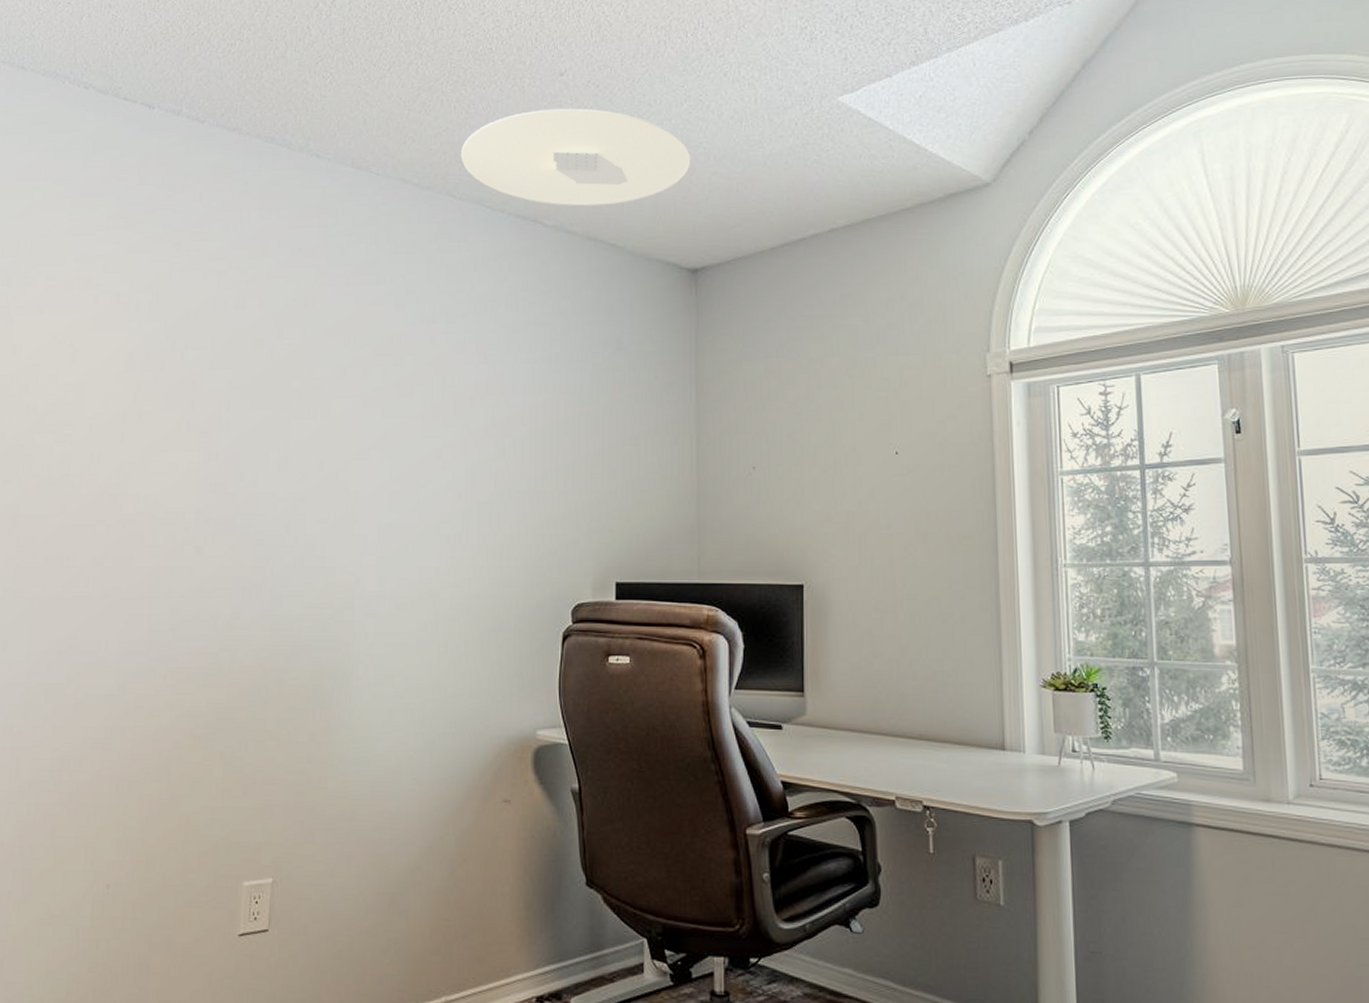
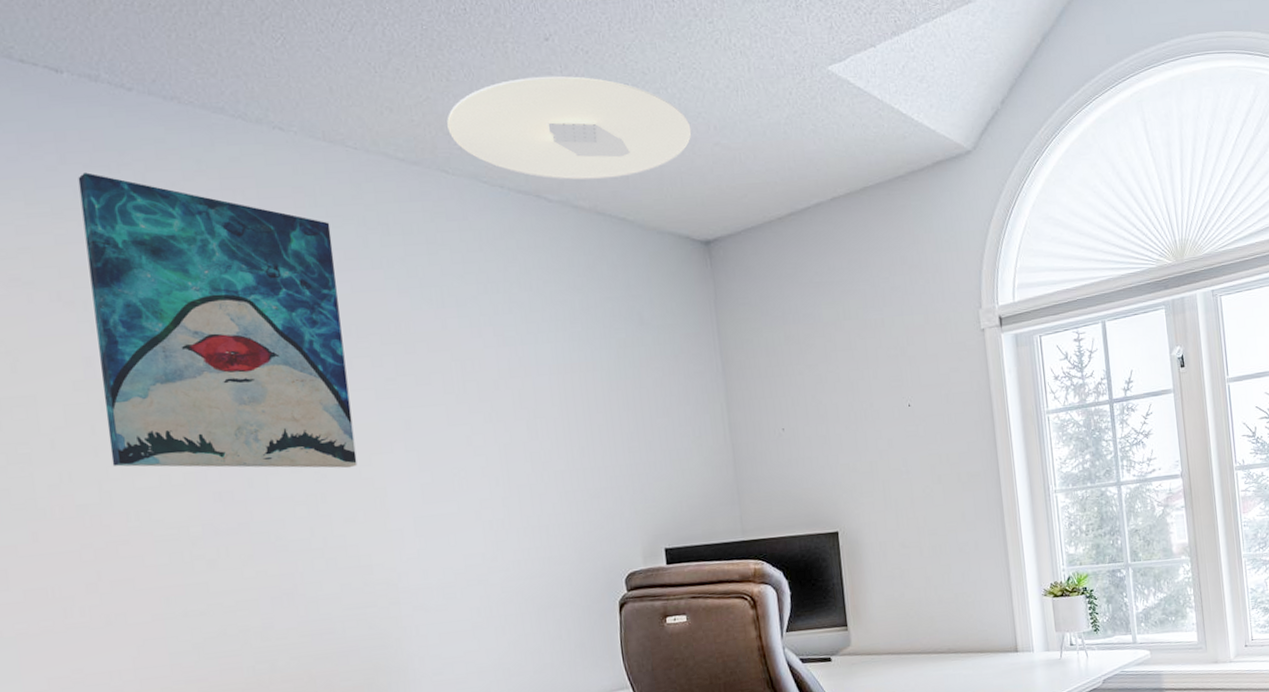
wall art: none [134,192,346,471] -> present [78,172,358,469]

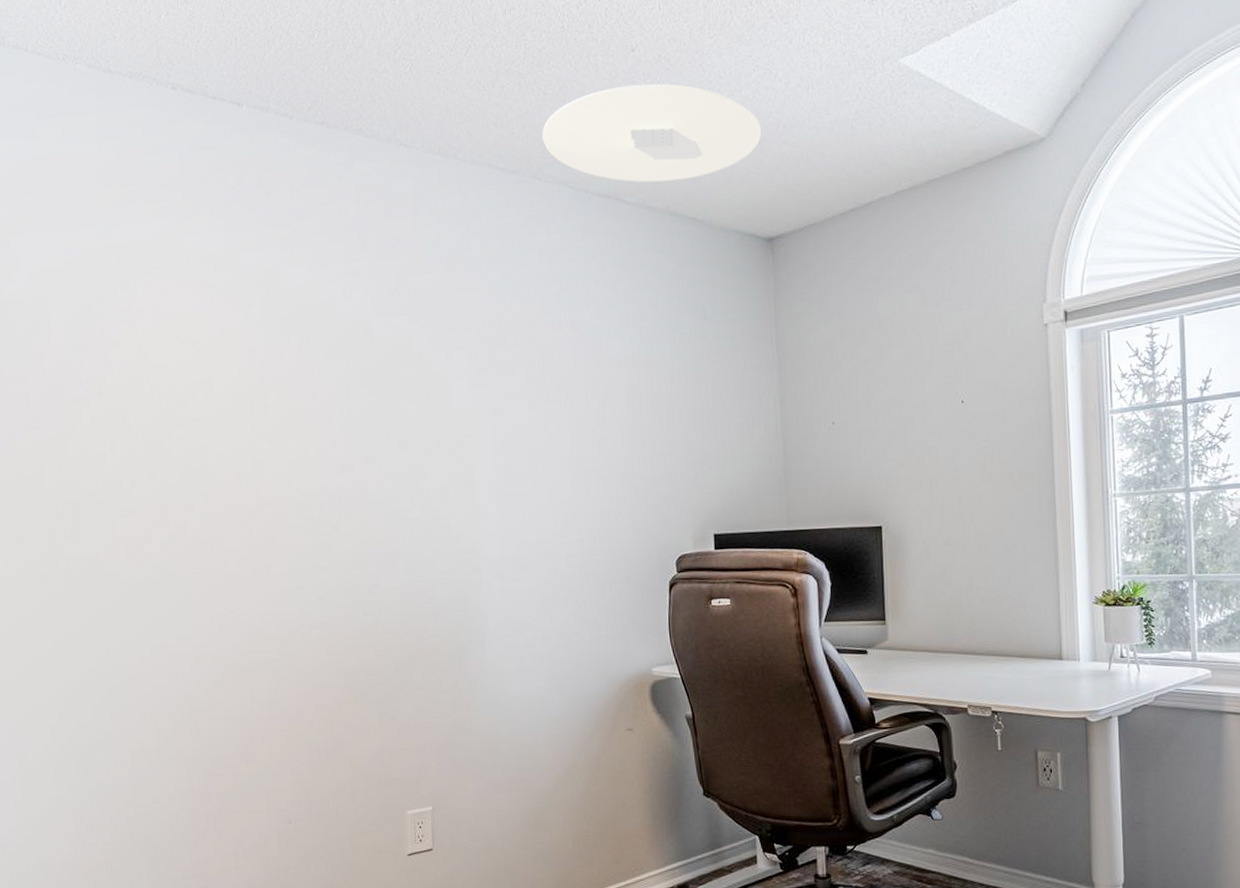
wall art: present [78,172,358,469] -> none [250,190,452,448]

